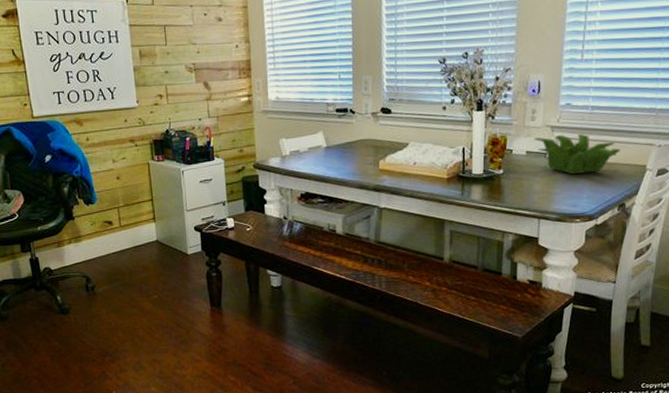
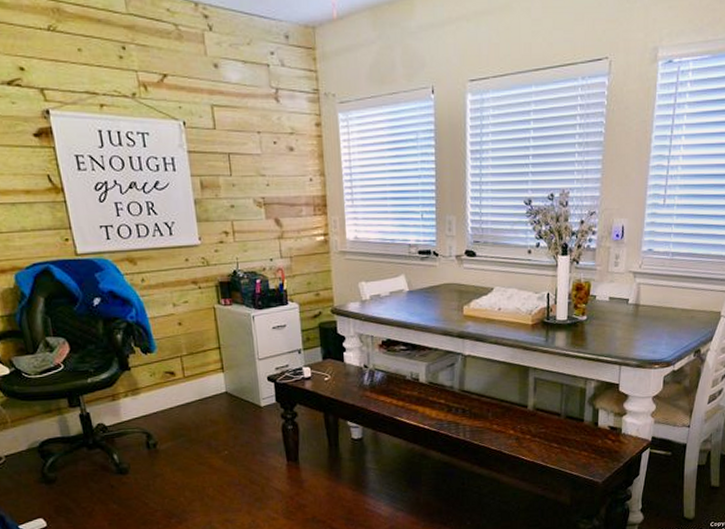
plant: present [534,133,621,174] -> none [617,279,699,320]

